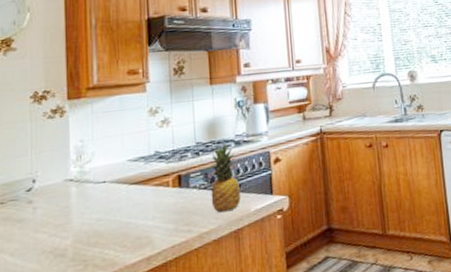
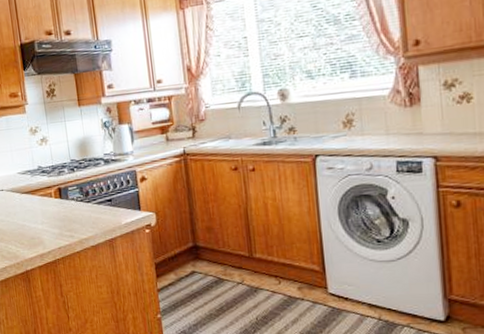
fruit: present [210,143,242,213] -> none [84,161,113,223]

